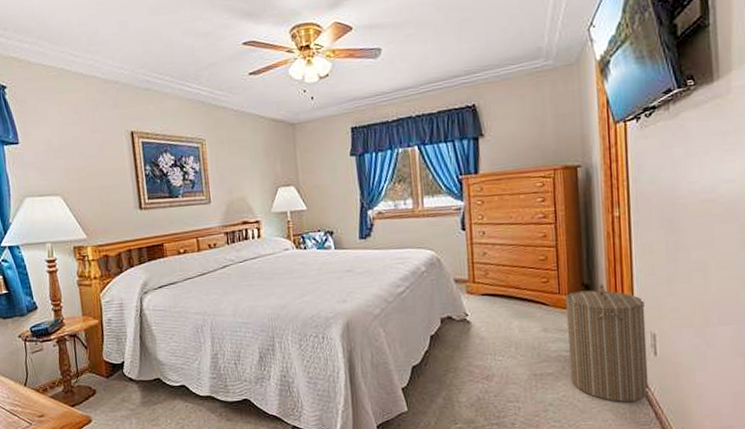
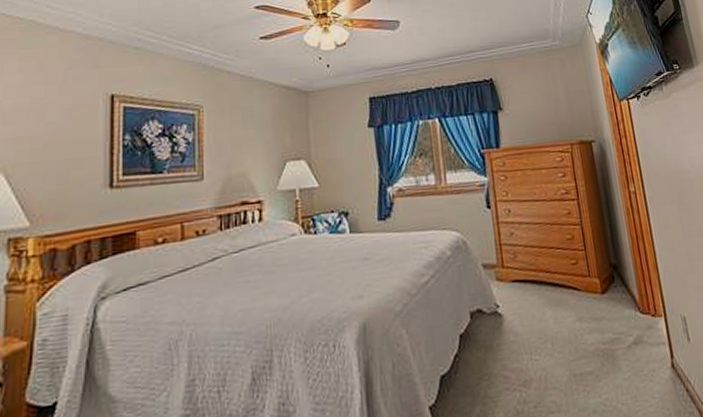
laundry hamper: present [565,284,649,402] -> none [595,263,690,402]

